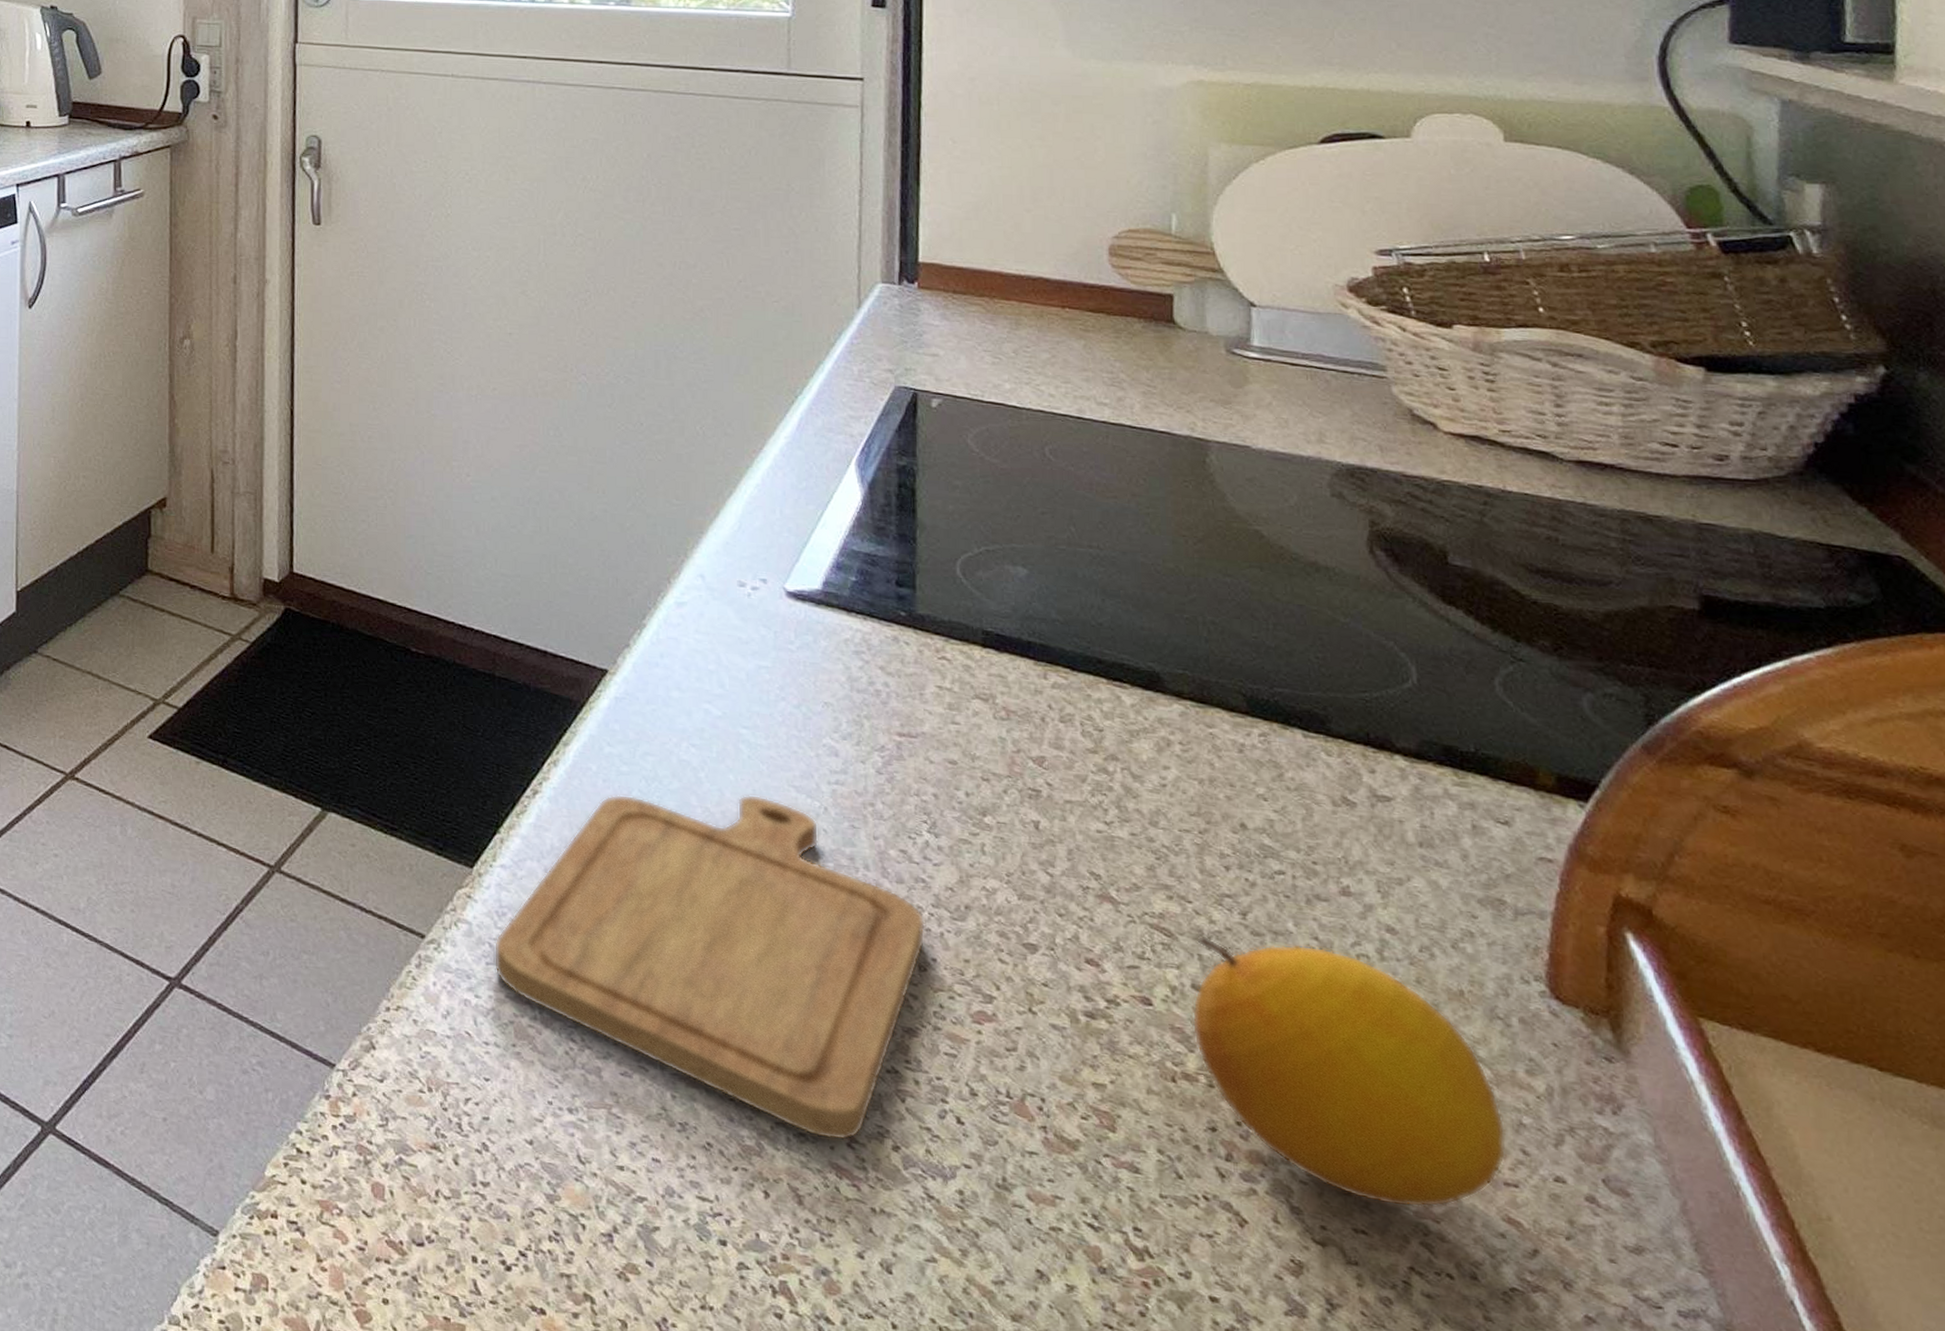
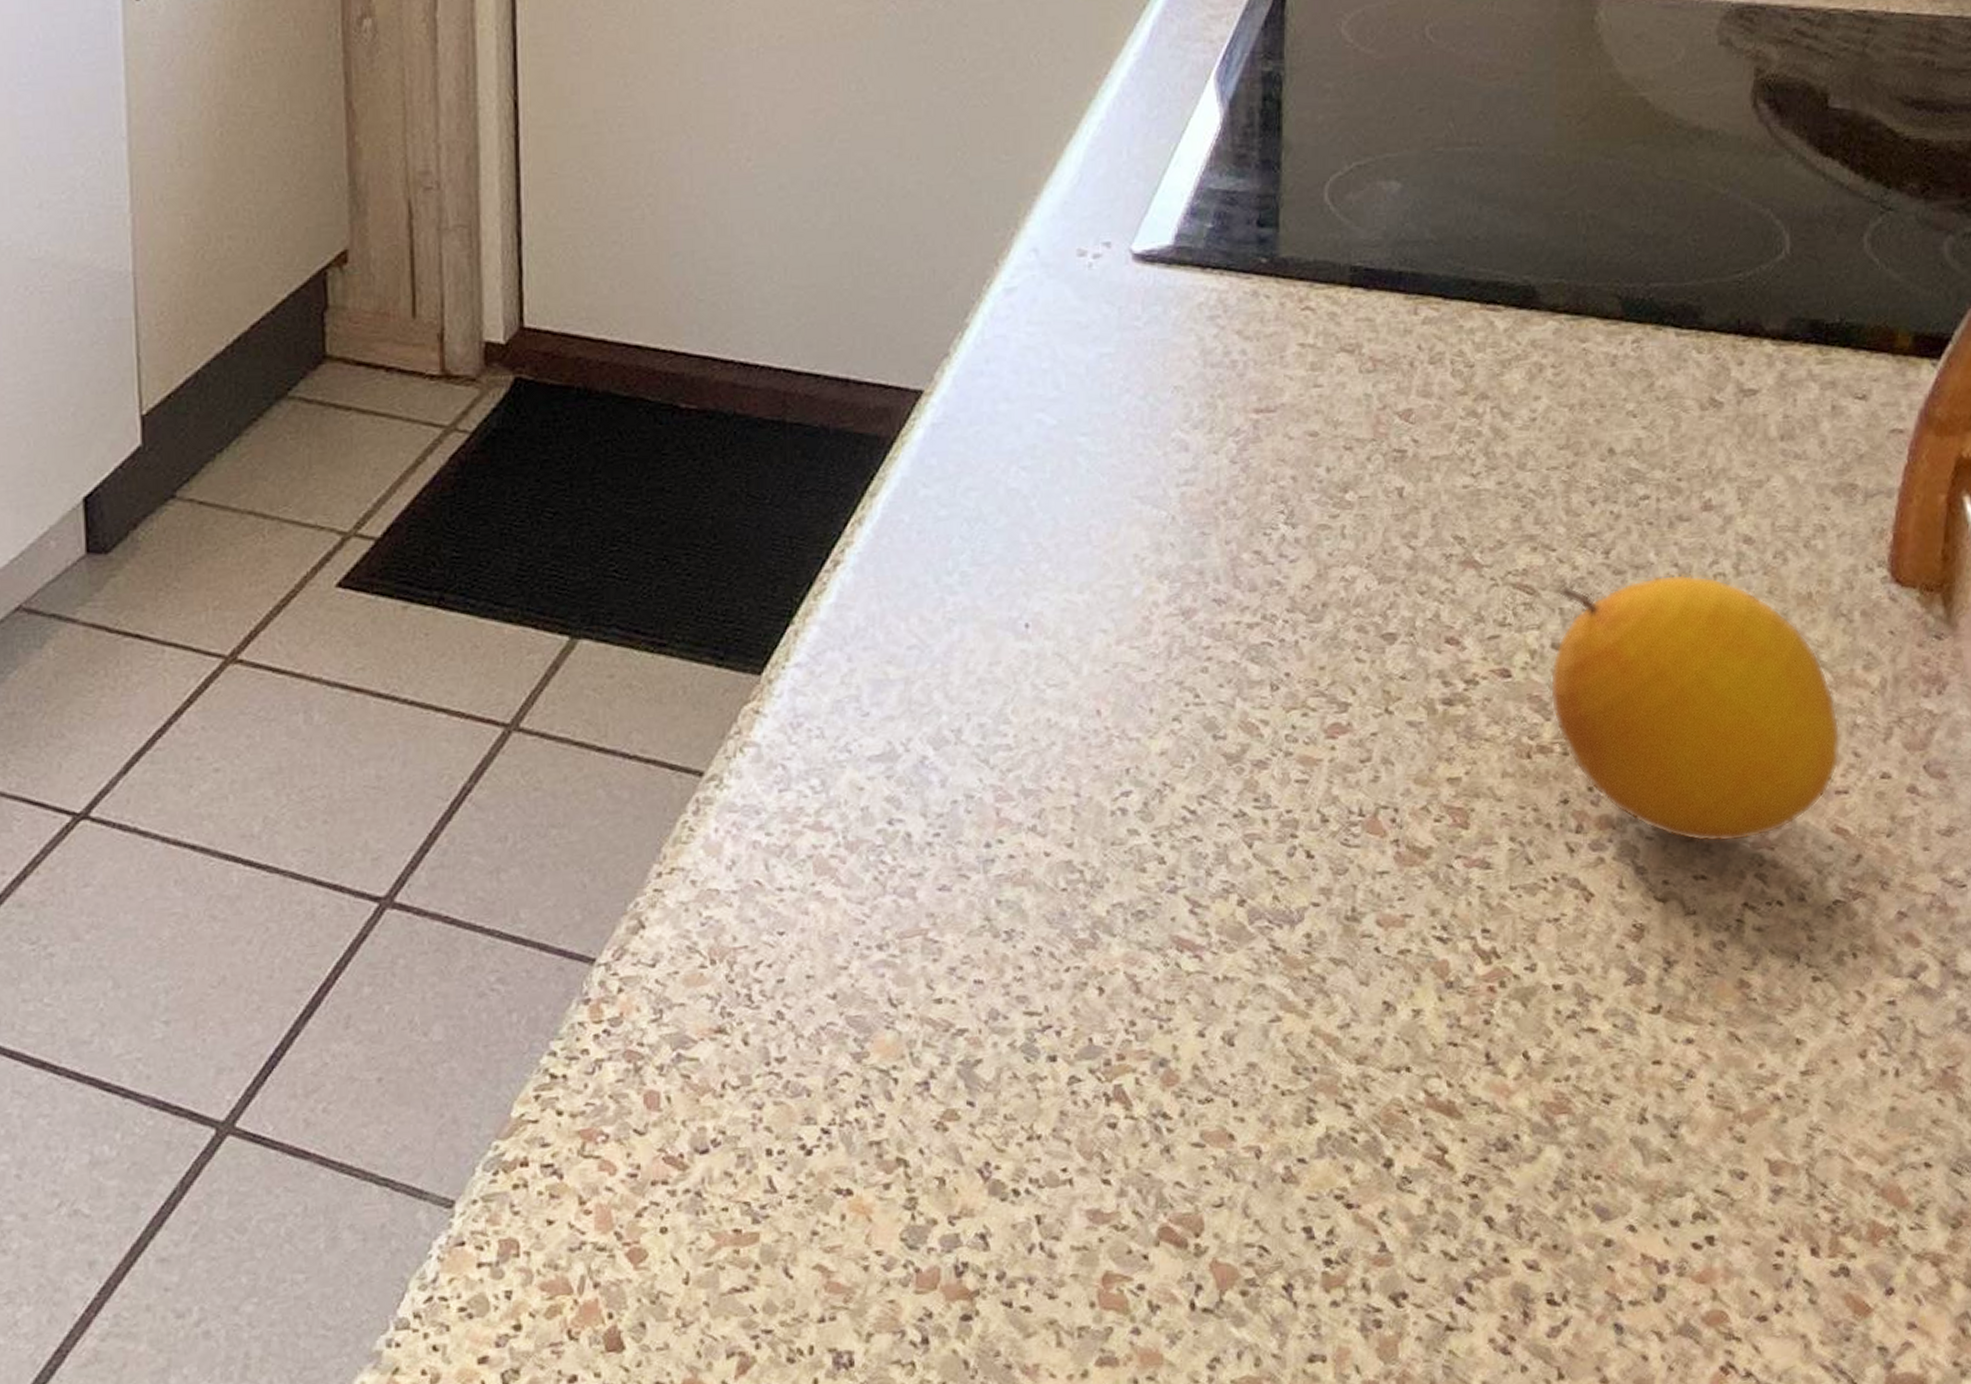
chopping board: present [493,794,926,1141] -> none [787,515,1279,911]

